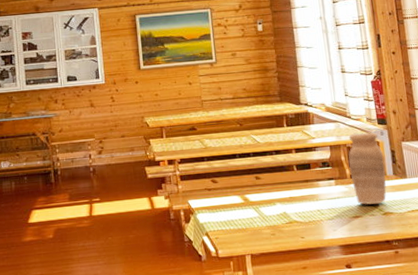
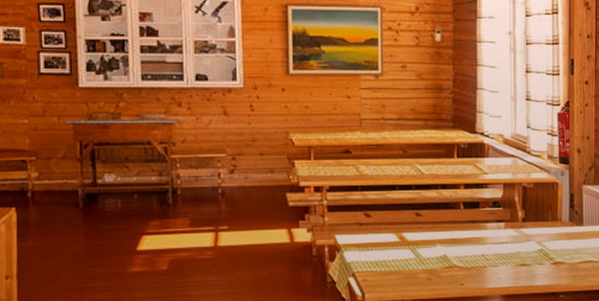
vase: present [348,132,387,205] -> none [522,171,562,253]

